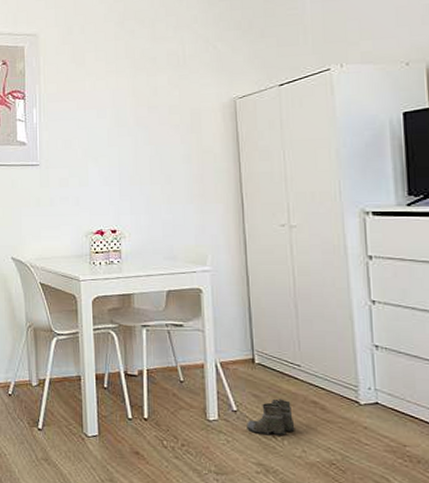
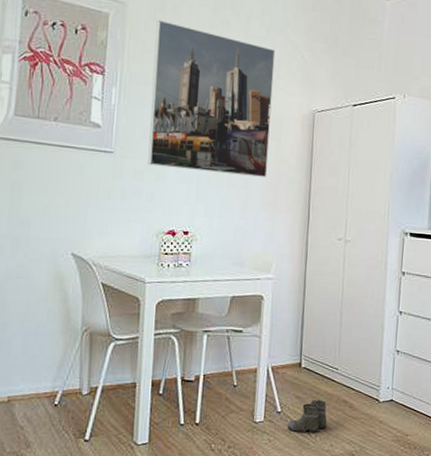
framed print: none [66,42,191,173] -> present [148,20,276,177]

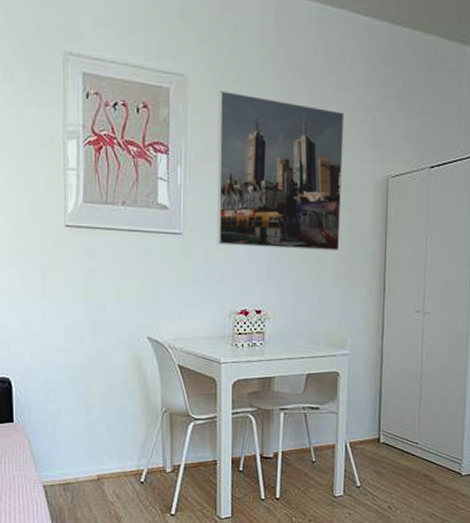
boots: present [287,399,327,436] -> none [367,474,408,509]

